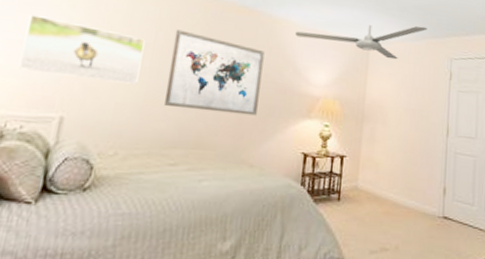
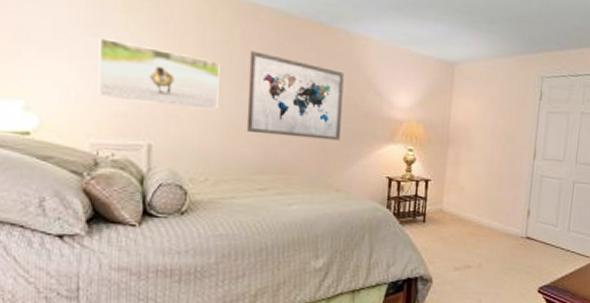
ceiling fan: present [295,25,427,60] -> none [375,40,518,79]

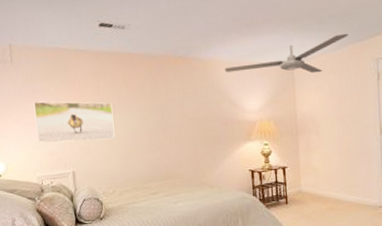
wall art: present [246,51,344,141] -> none [131,89,207,151]
ceiling fan: none [375,40,518,79] -> present [225,33,348,74]

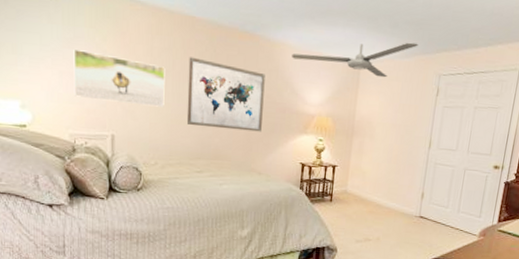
wall art: none [131,89,207,151] -> present [186,57,265,132]

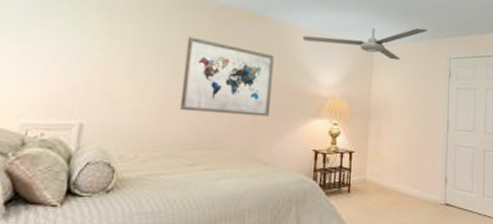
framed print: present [73,49,165,108] -> none [35,26,158,91]

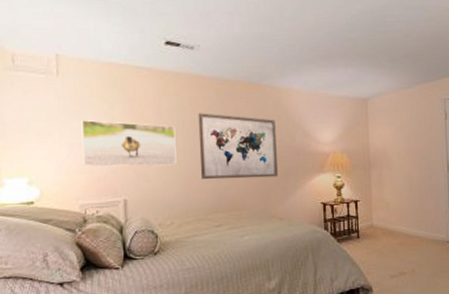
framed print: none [35,26,158,91] -> present [81,120,177,167]
ceiling fan: present [303,27,427,61] -> none [299,73,419,109]

